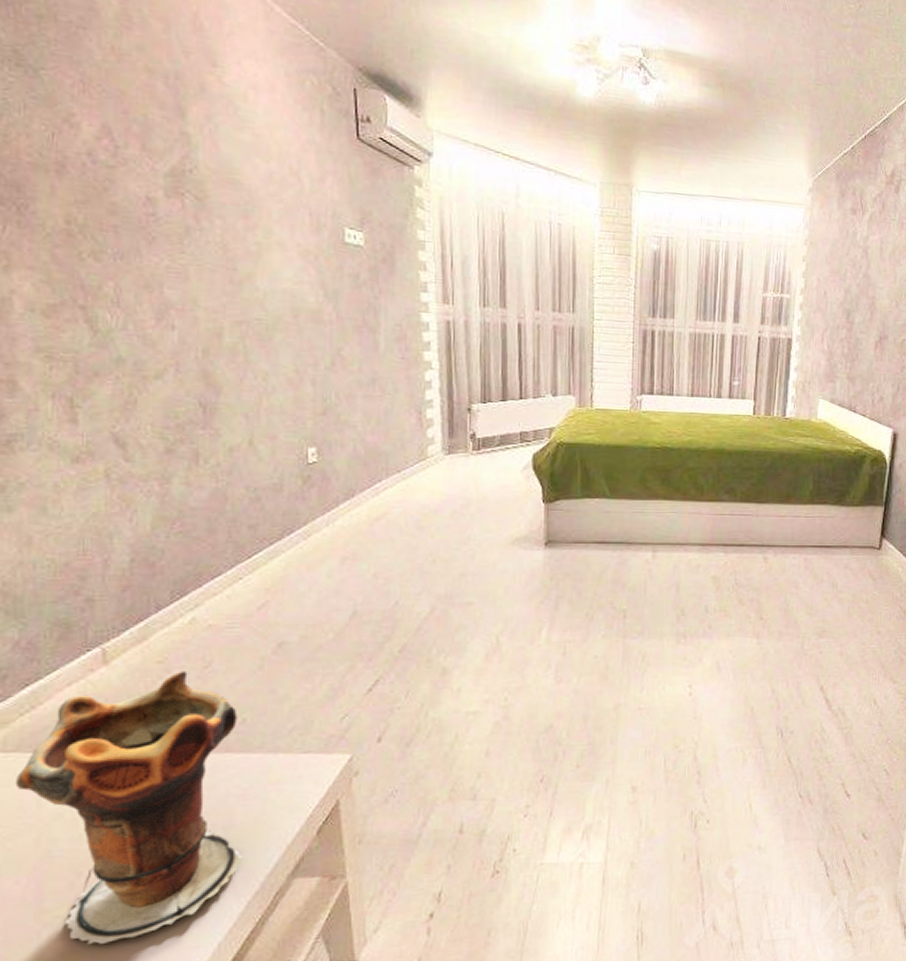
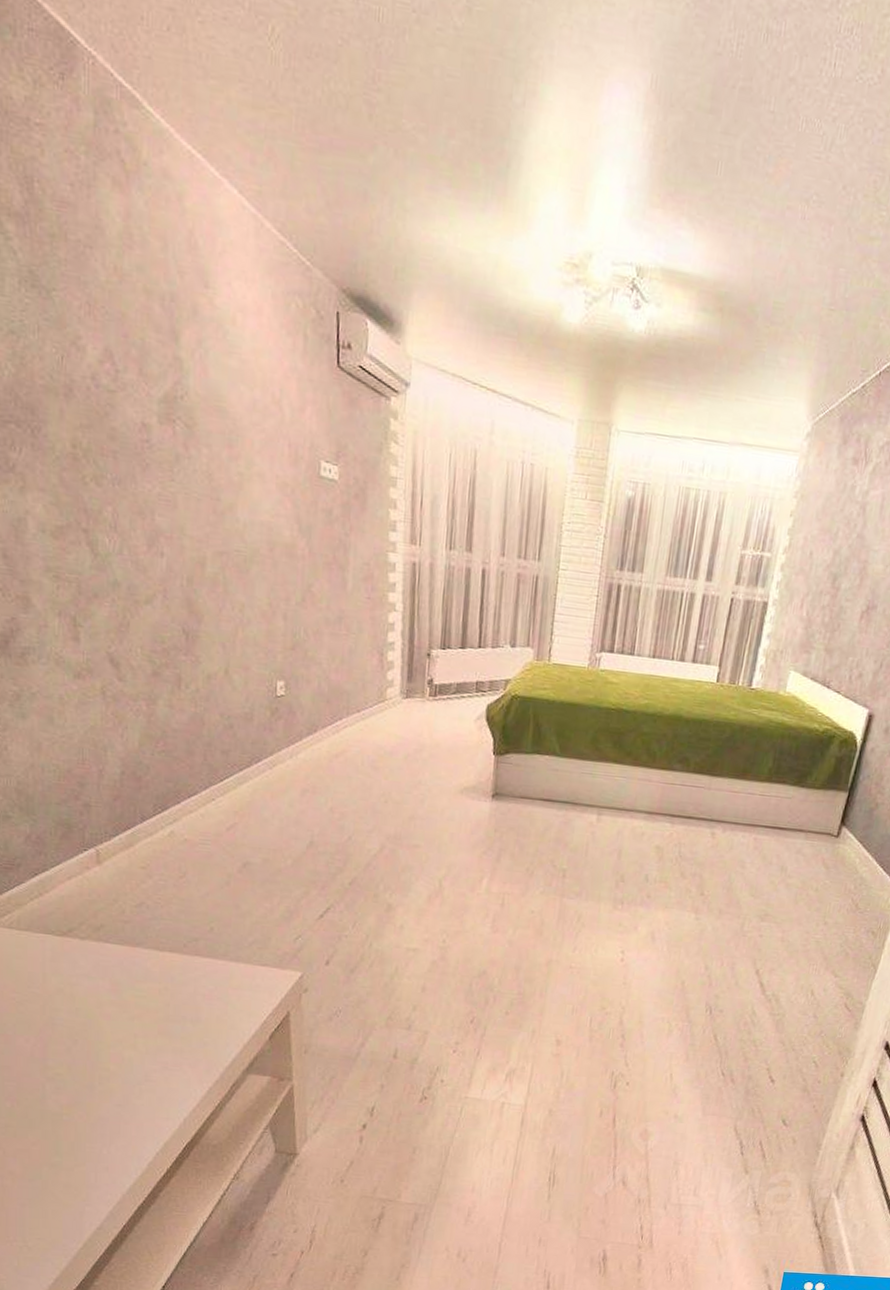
decorative vase: present [15,670,242,945] -> none [26,878,206,1103]

